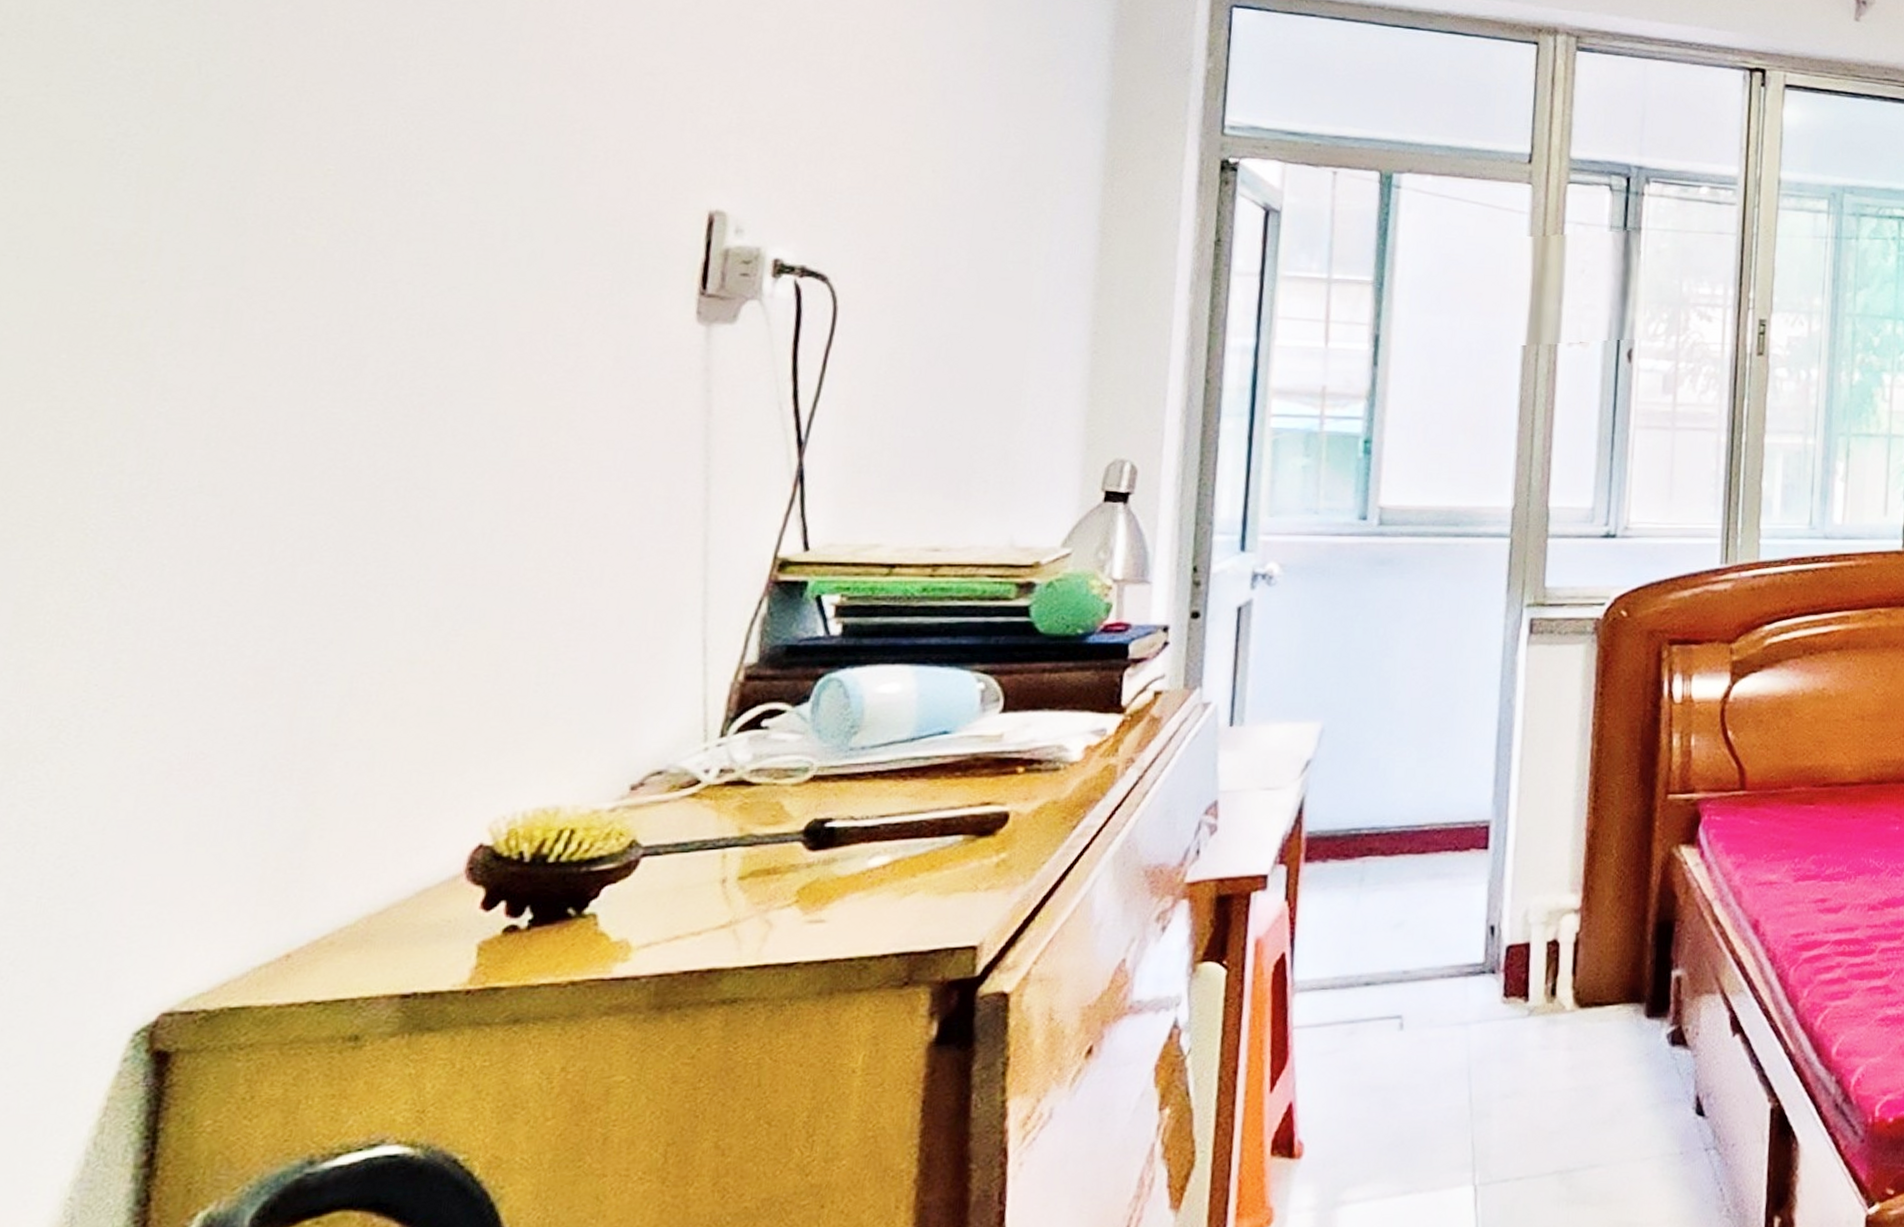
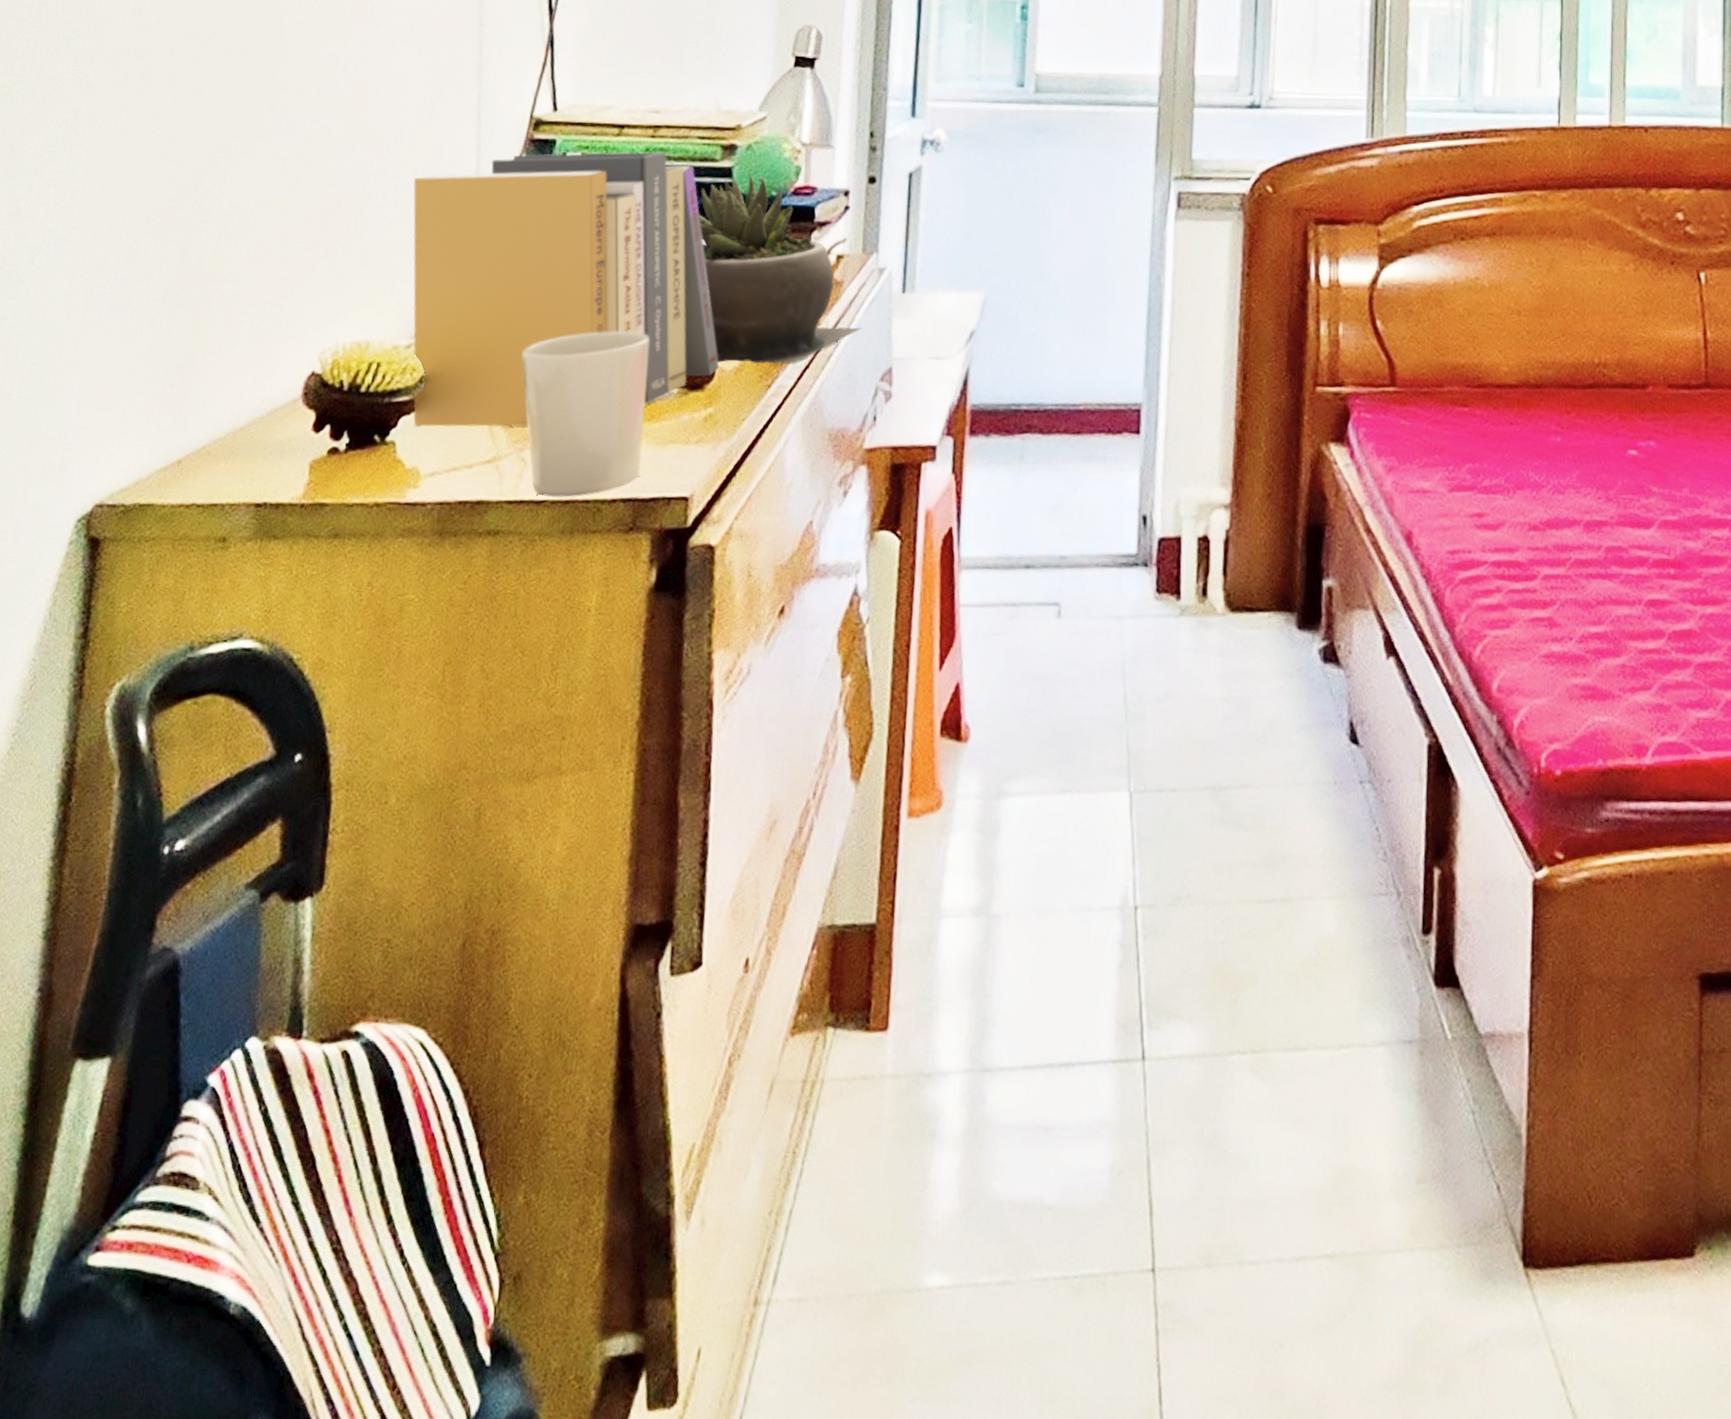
books: none [617,591,1014,896] -> present [413,151,719,428]
mug: none [764,779,929,959] -> present [521,330,650,499]
succulent plant: none [988,612,1183,806] -> present [698,174,862,364]

